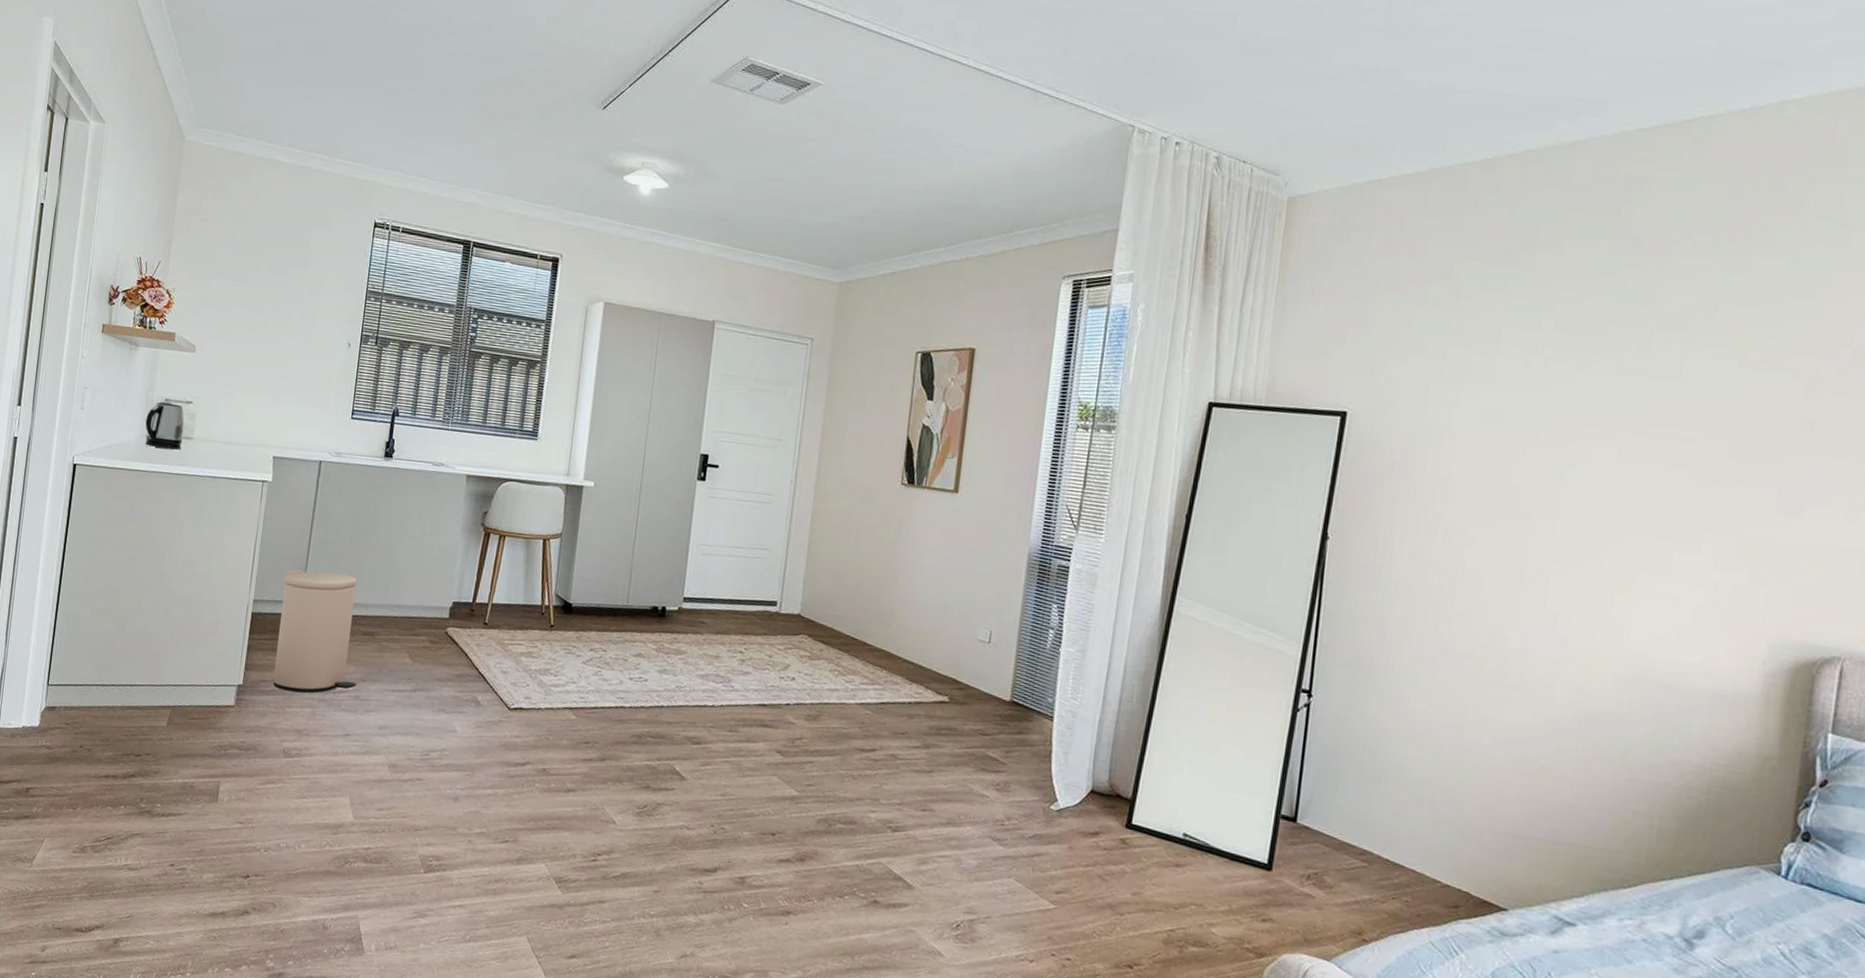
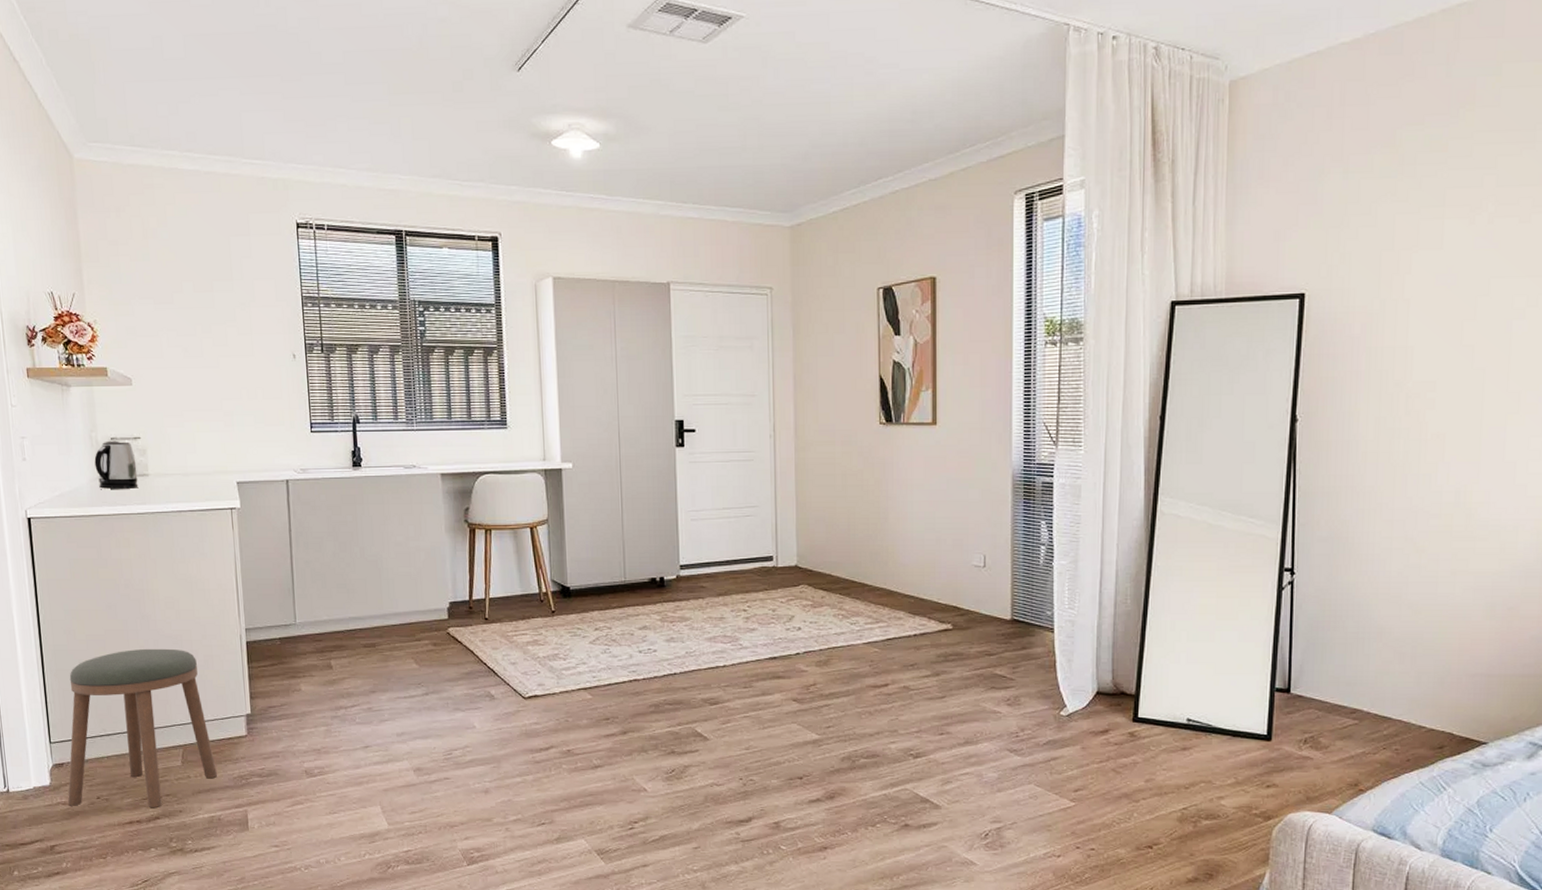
stool: none [51,604,202,766] -> present [67,648,218,808]
pedal bin: present [272,569,358,693] -> none [271,590,367,713]

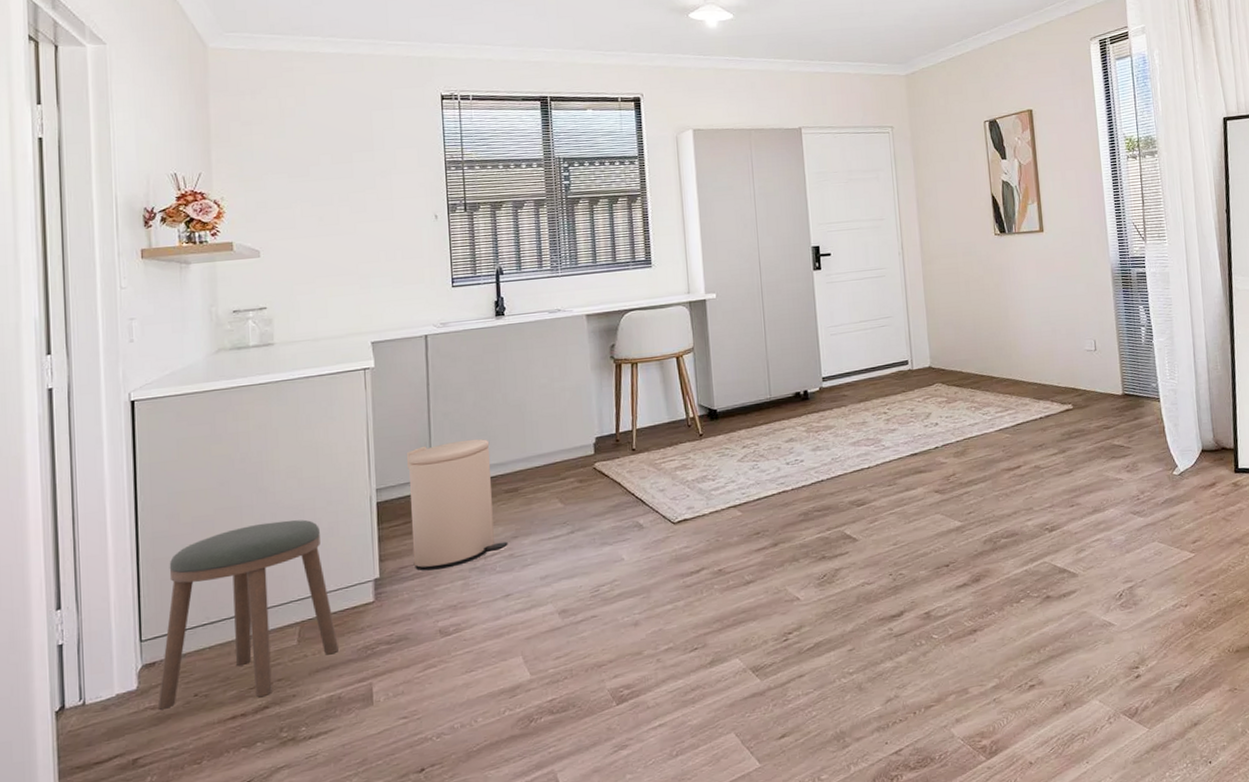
kettle: present [94,440,139,490] -> none [213,312,262,363]
pedal bin: none [271,590,367,713] -> present [406,438,508,571]

